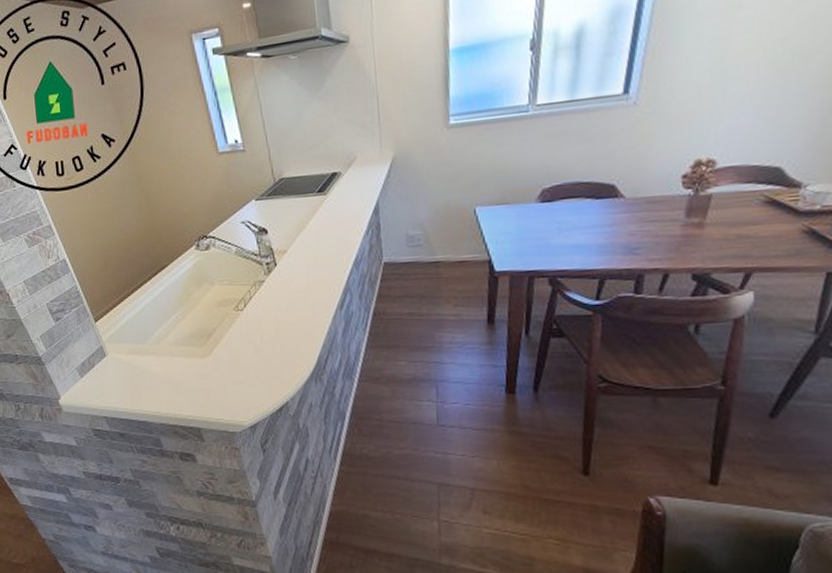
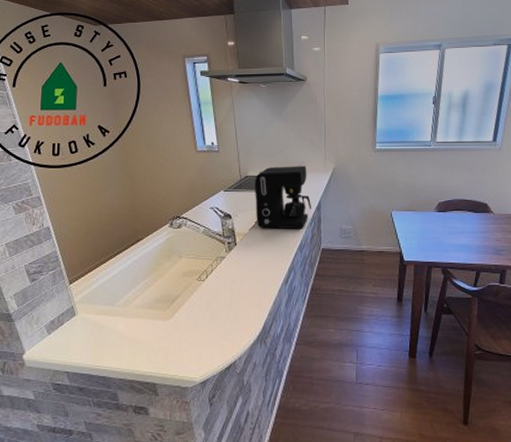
coffee maker: none [292,157,367,243] -> present [255,166,311,229]

